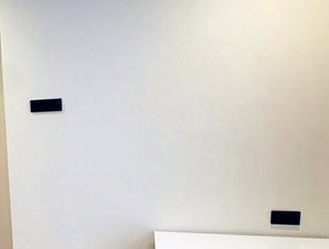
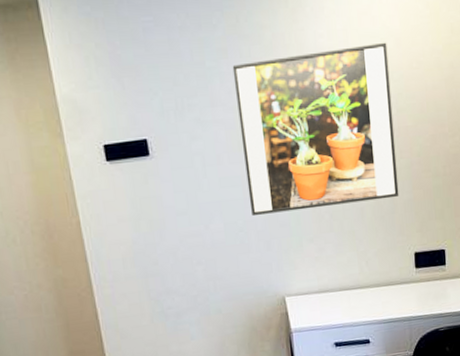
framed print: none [133,33,267,164] -> present [232,42,399,215]

